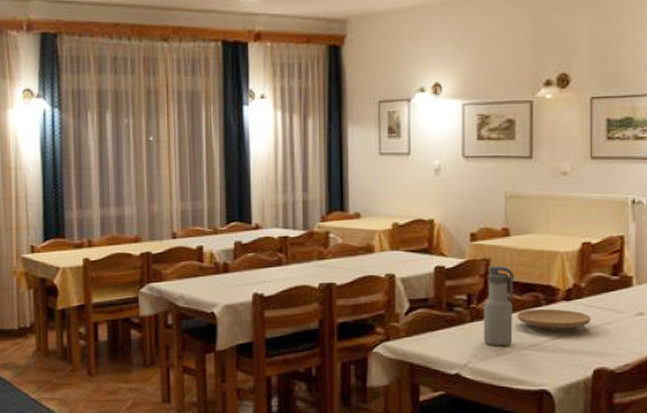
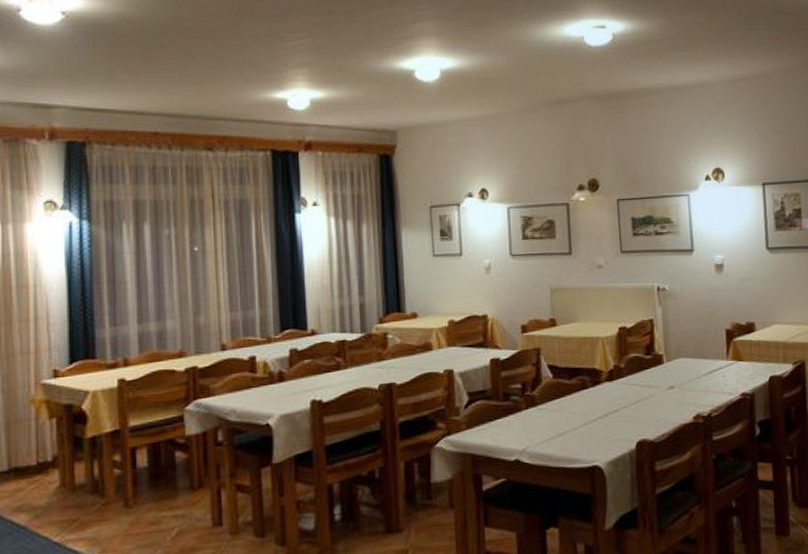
water bottle: present [484,266,515,347] -> none [537,353,565,430]
plate: present [517,308,592,331] -> none [567,389,632,411]

